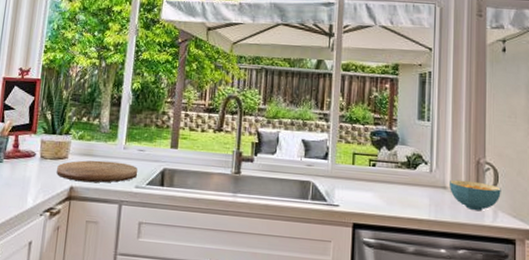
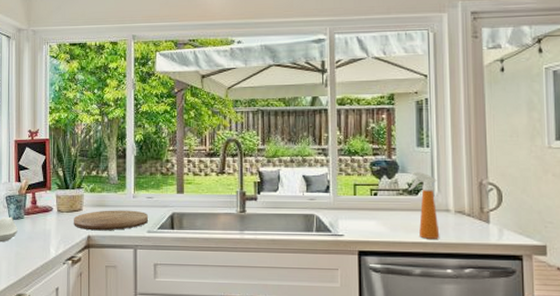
spray bottle: none [406,144,436,217] -> present [408,171,440,239]
cereal bowl: present [450,179,501,211] -> none [453,202,506,231]

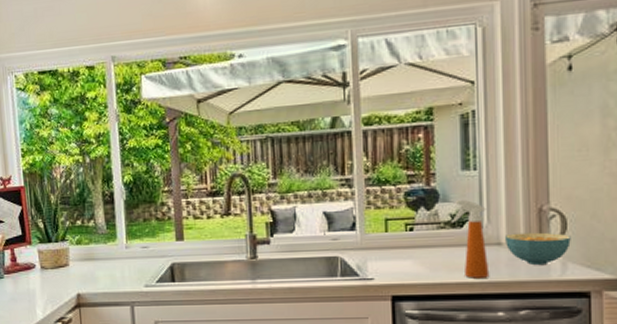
cutting board: present [74,210,148,231] -> none [60,262,145,288]
cereal bowl: none [453,202,506,231] -> present [505,232,571,266]

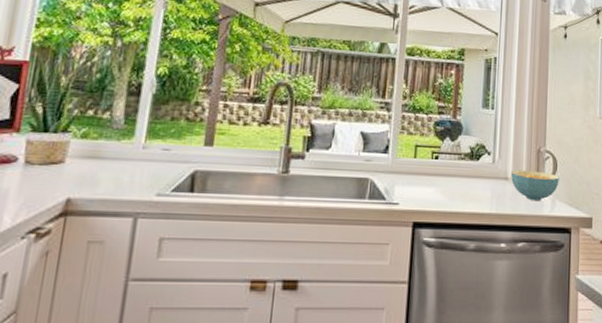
spray bottle: present [450,199,490,278] -> none [470,134,499,210]

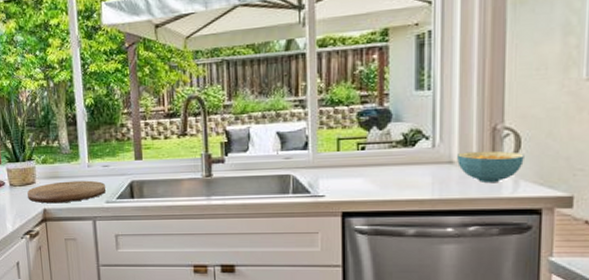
cutting board: none [47,163,160,192] -> present [27,180,106,204]

